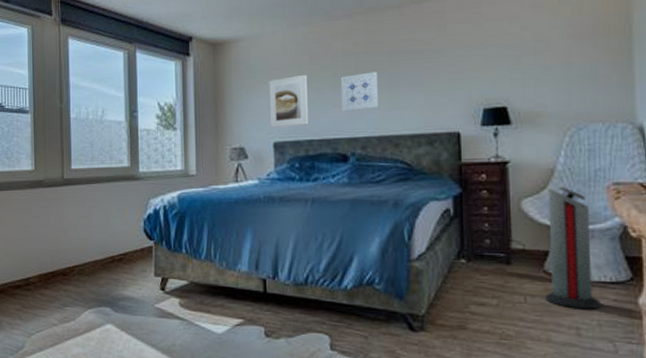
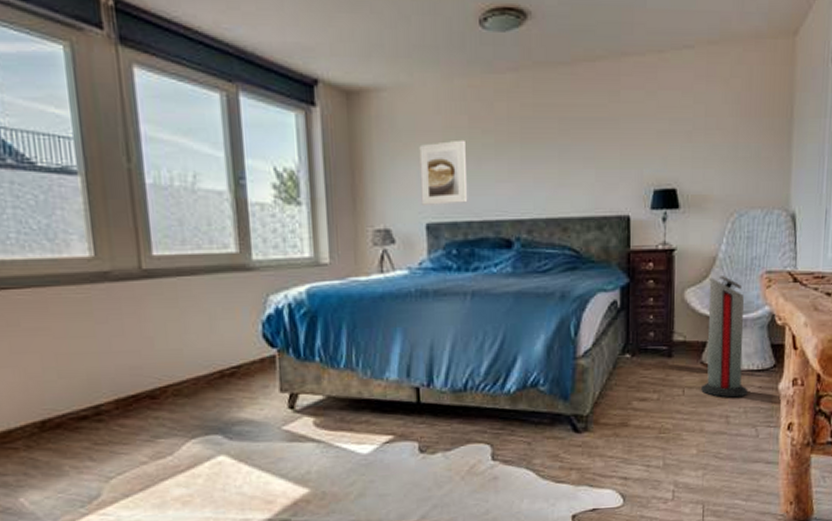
wall art: present [340,72,379,112] -> none [504,141,547,188]

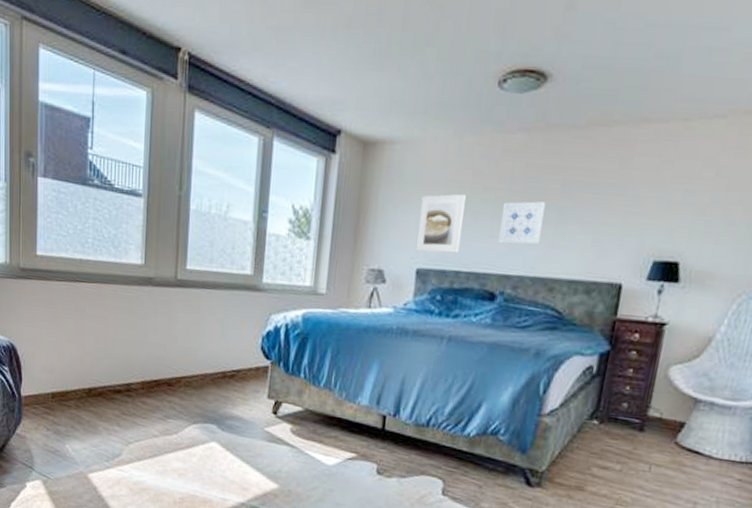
wall art: none [504,141,547,188] -> present [498,201,545,245]
air purifier: present [701,276,748,398] -> none [670,357,738,486]

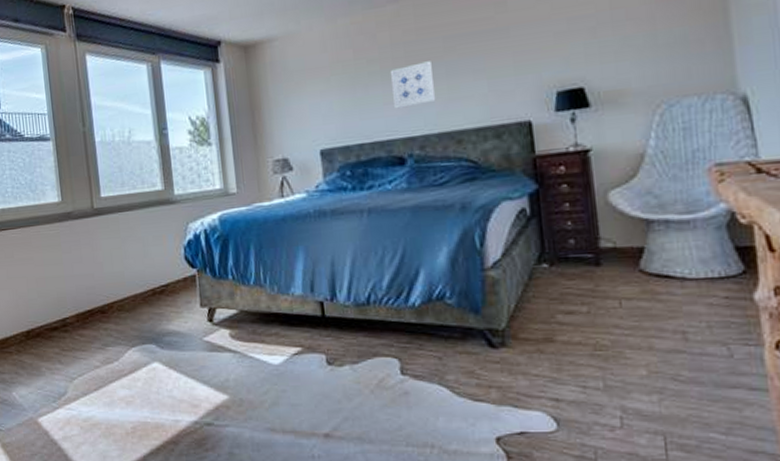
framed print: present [415,193,466,254] -> none [309,71,358,134]

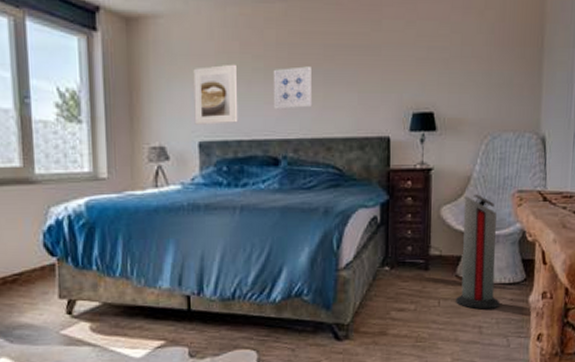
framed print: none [309,71,358,134] -> present [193,64,238,125]
air purifier: none [638,173,710,311] -> present [456,194,500,309]

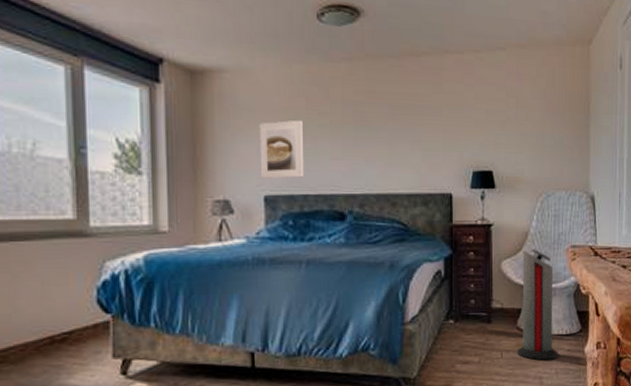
wall art: present [273,66,313,109] -> none [338,124,378,165]

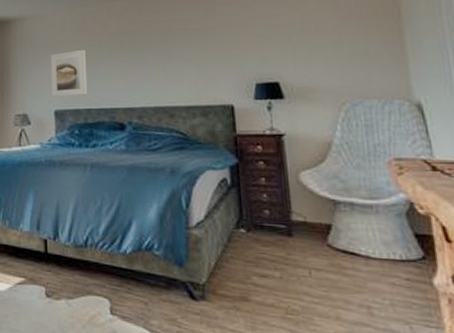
air purifier: present [517,249,558,360] -> none [326,161,392,288]

